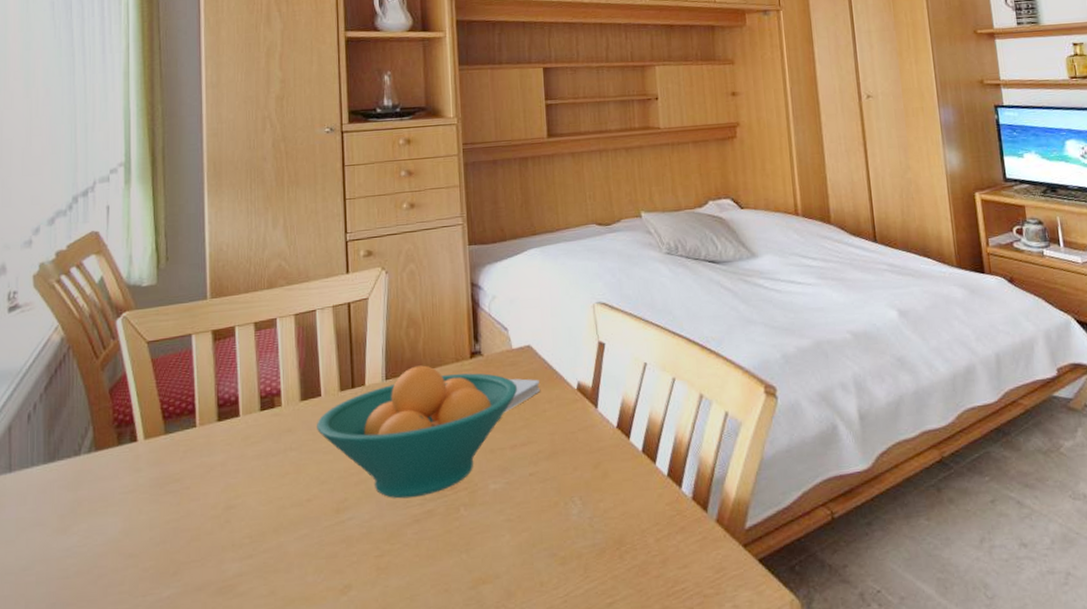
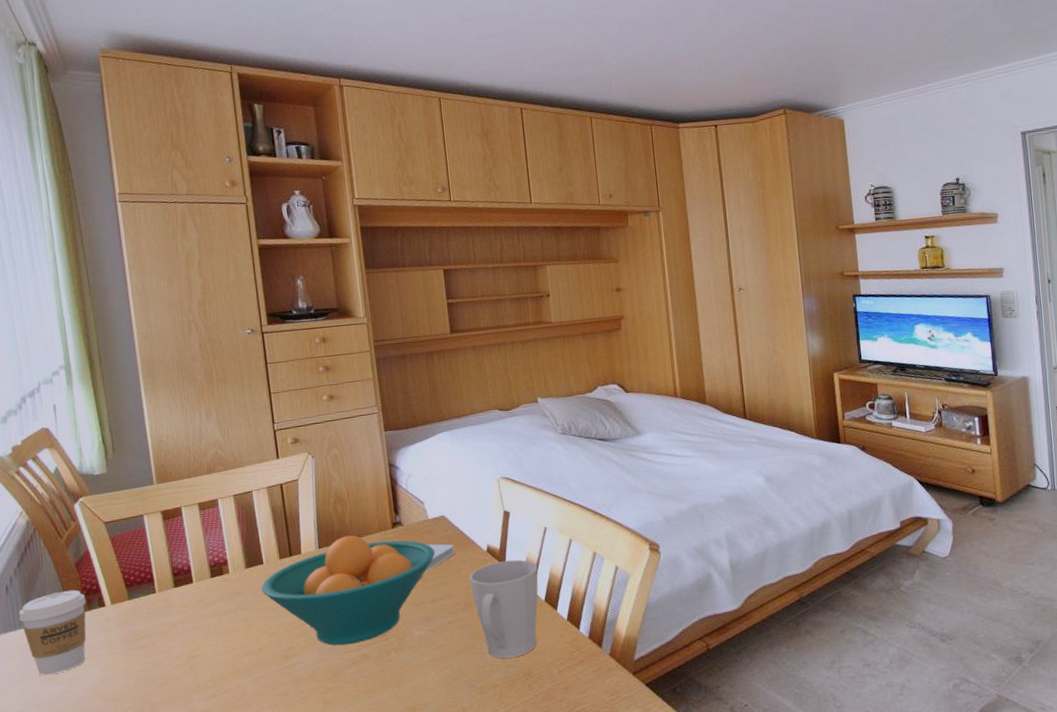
coffee cup: none [38,420,116,524] -> present [19,589,86,676]
mug: none [555,400,635,521] -> present [469,559,539,658]

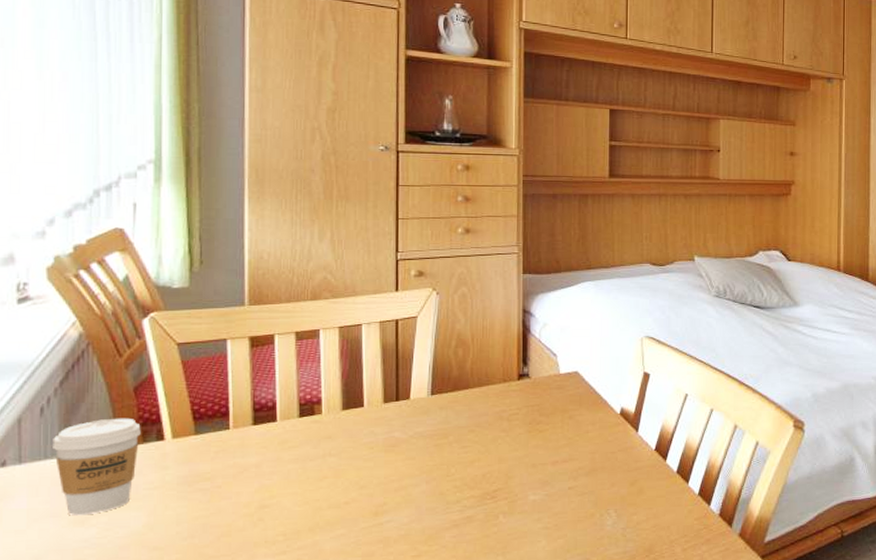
fruit bowl: present [261,535,435,646] -> none [358,383,563,505]
notepad: present [424,544,454,573] -> none [548,401,584,432]
mug: present [469,559,539,658] -> none [597,426,673,531]

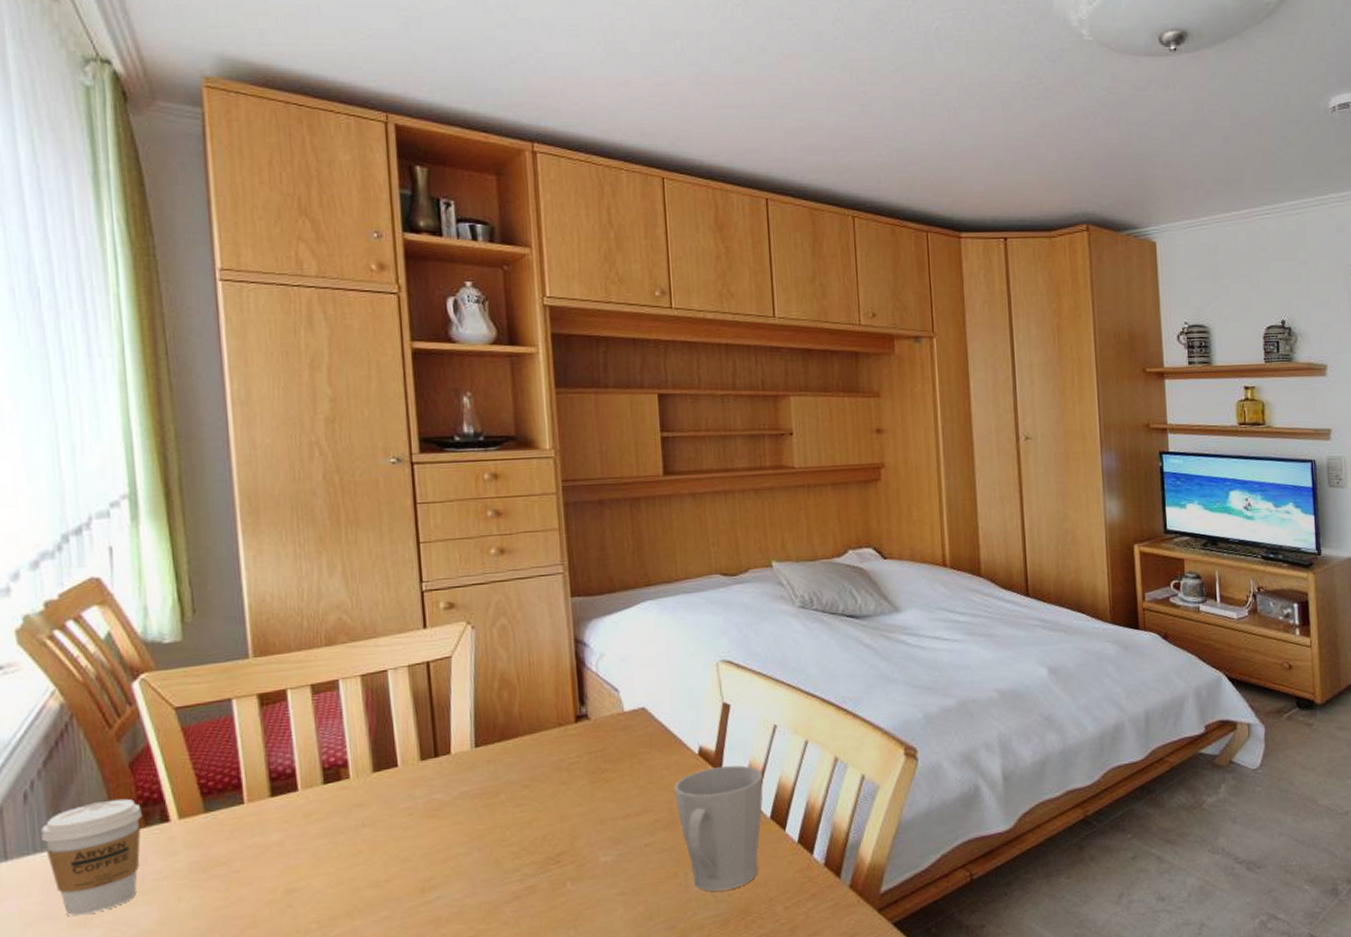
mug: none [597,426,673,531] -> present [674,765,763,891]

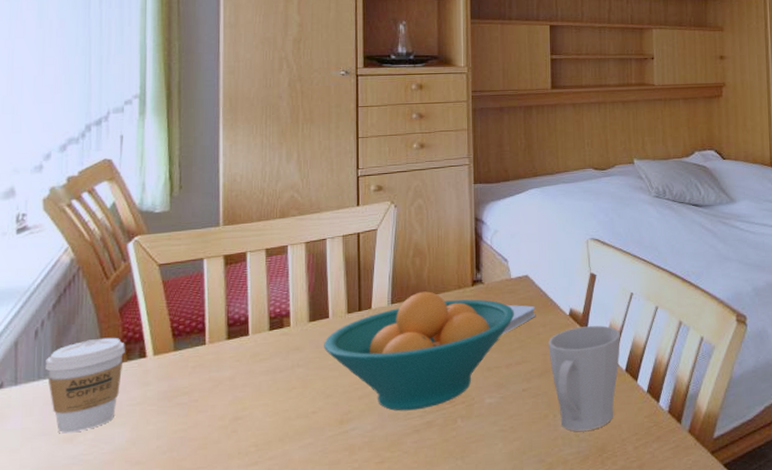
fruit bowl: none [394,730,631,875] -> present [324,291,515,411]
notepad: none [615,743,656,781] -> present [501,305,535,335]

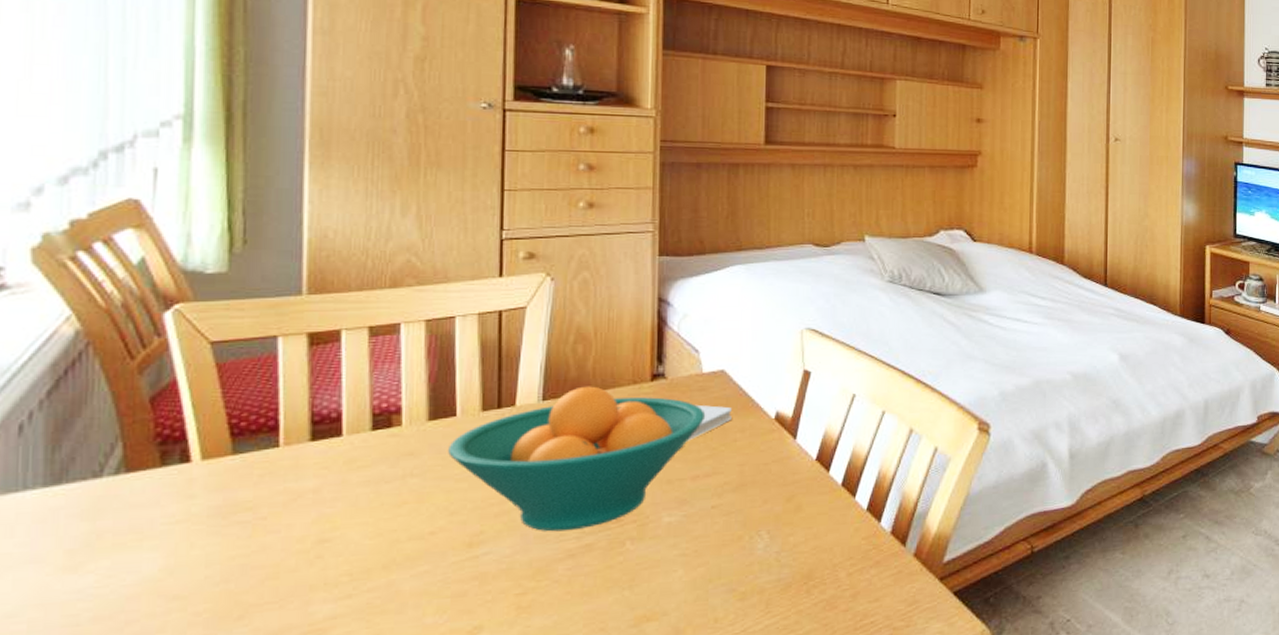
coffee cup: present [45,337,125,434] -> none [35,435,159,561]
mug: present [548,325,620,431] -> none [747,432,837,555]

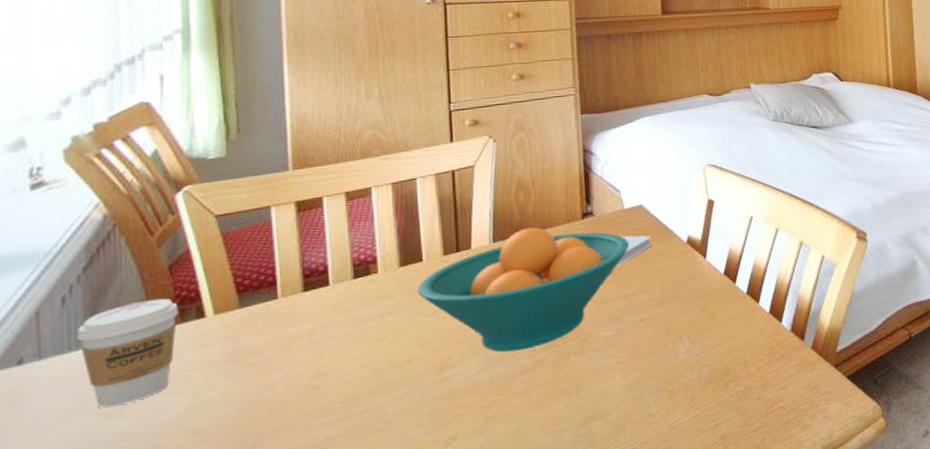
coffee cup: none [35,435,159,561] -> present [77,298,178,408]

